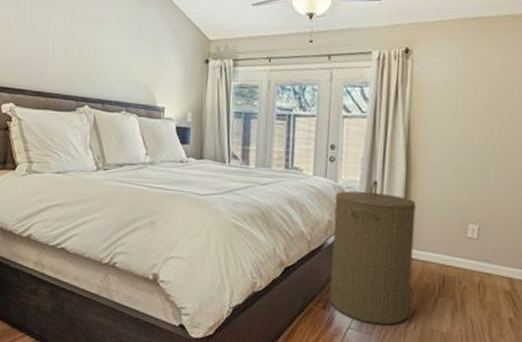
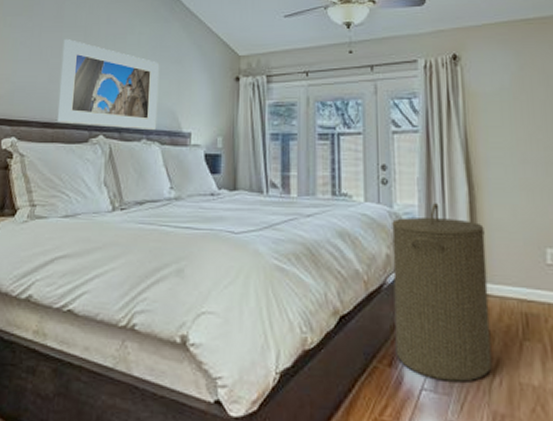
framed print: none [48,17,138,104] -> present [56,39,160,131]

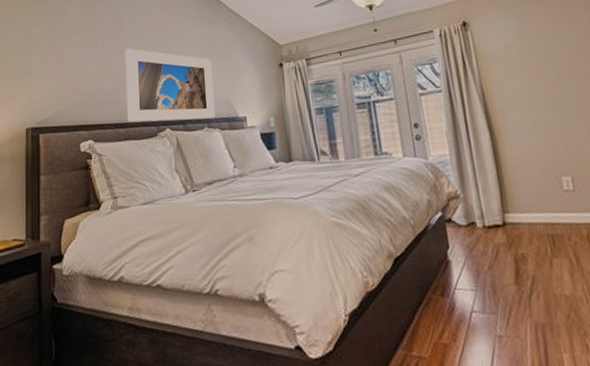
laundry hamper: present [392,203,492,382] -> none [429,150,529,302]

